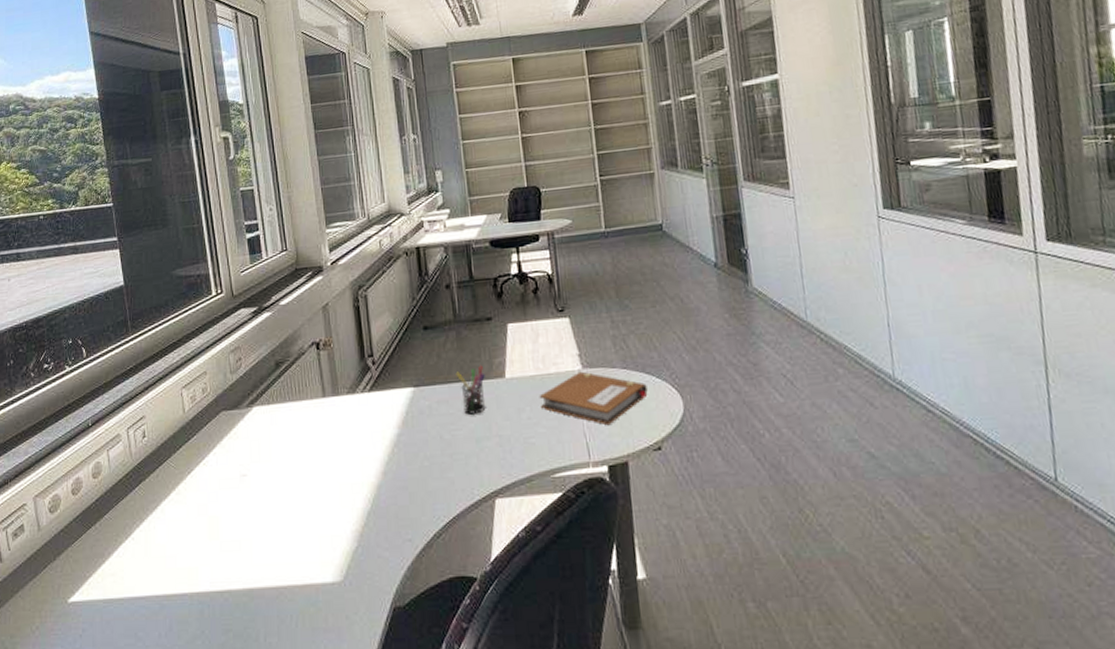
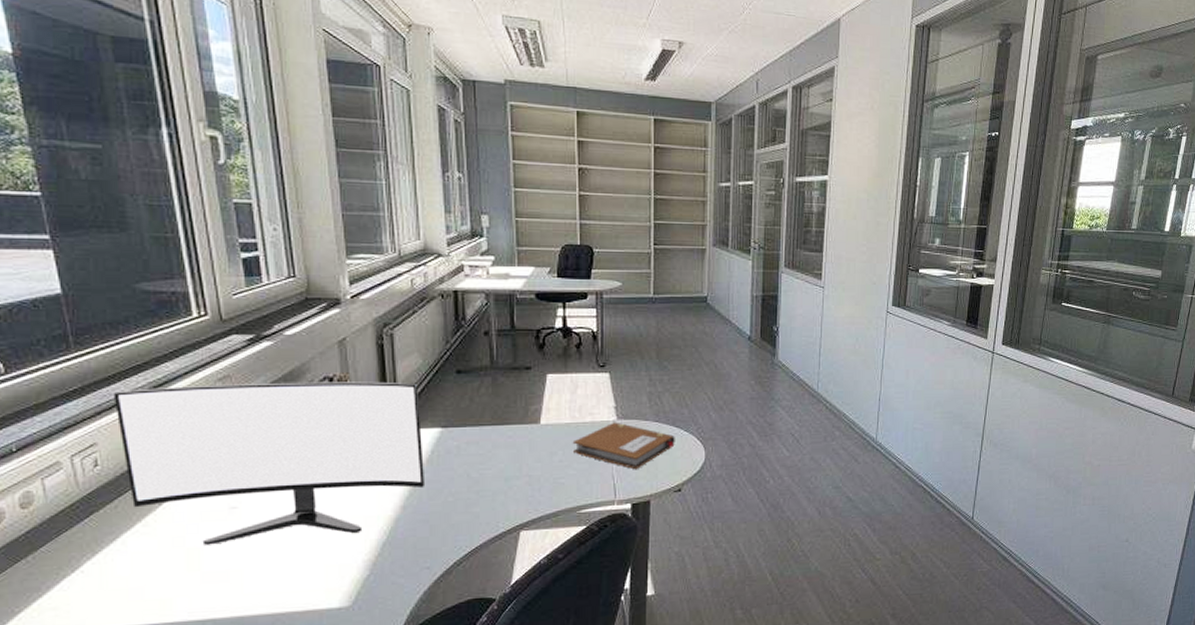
monitor: none [156,342,403,514] -> present [113,381,426,545]
pen holder: present [455,365,486,416] -> none [488,411,519,457]

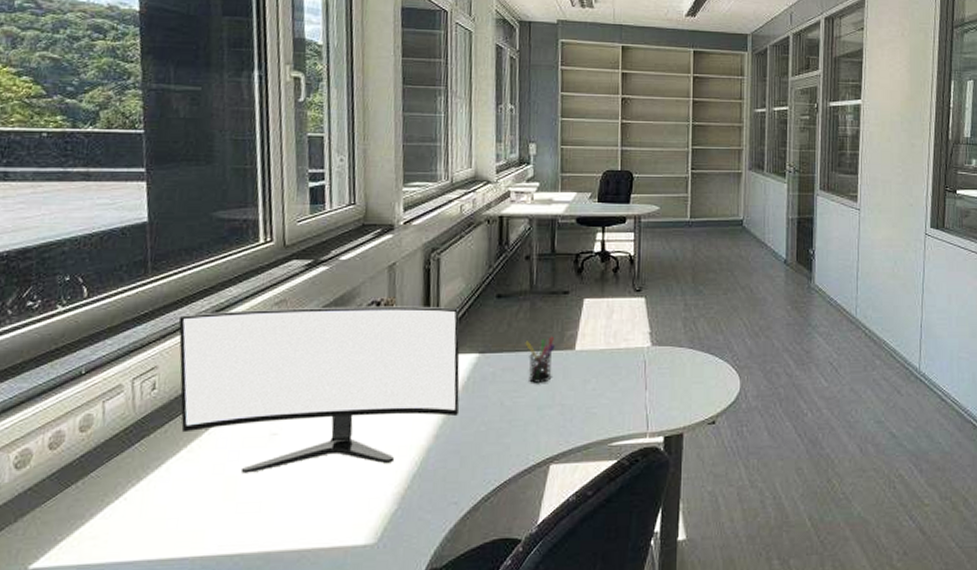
pen holder: none [488,411,519,457] -> present [525,336,555,384]
notebook: present [572,422,675,470] -> none [606,348,710,400]

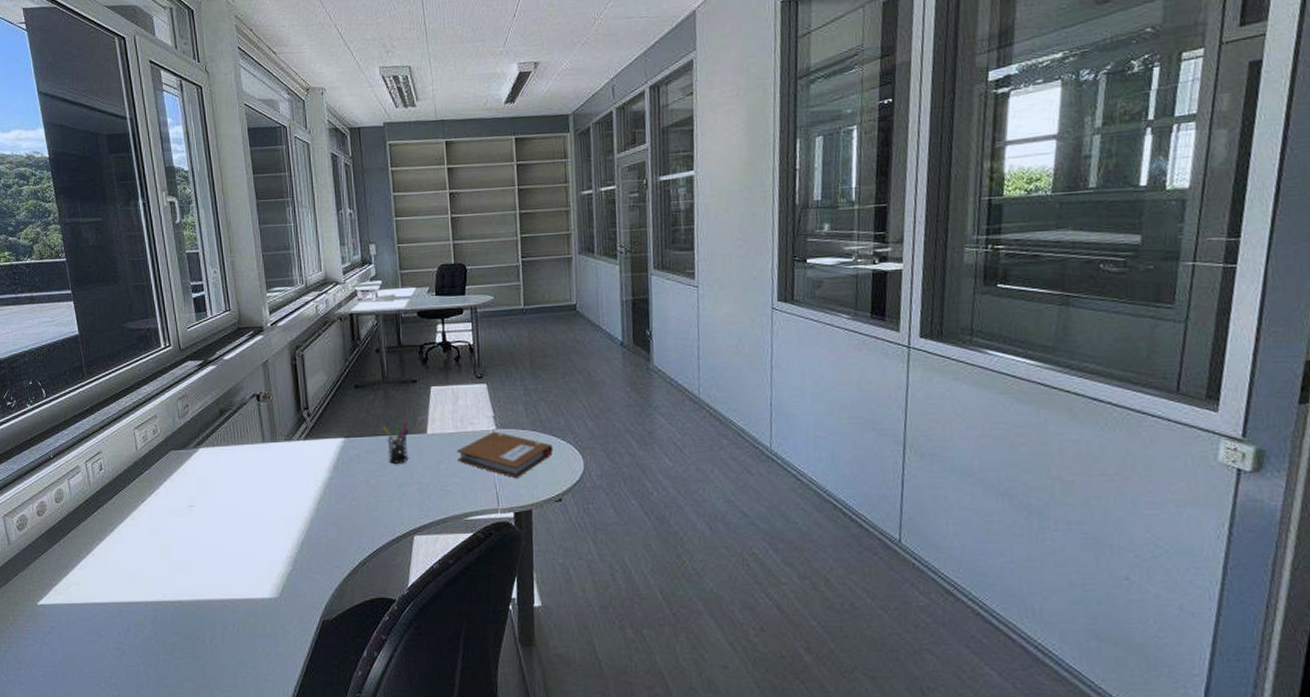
monitor: present [178,306,460,473] -> none [111,397,334,537]
notebook: none [606,348,710,400] -> present [456,431,553,479]

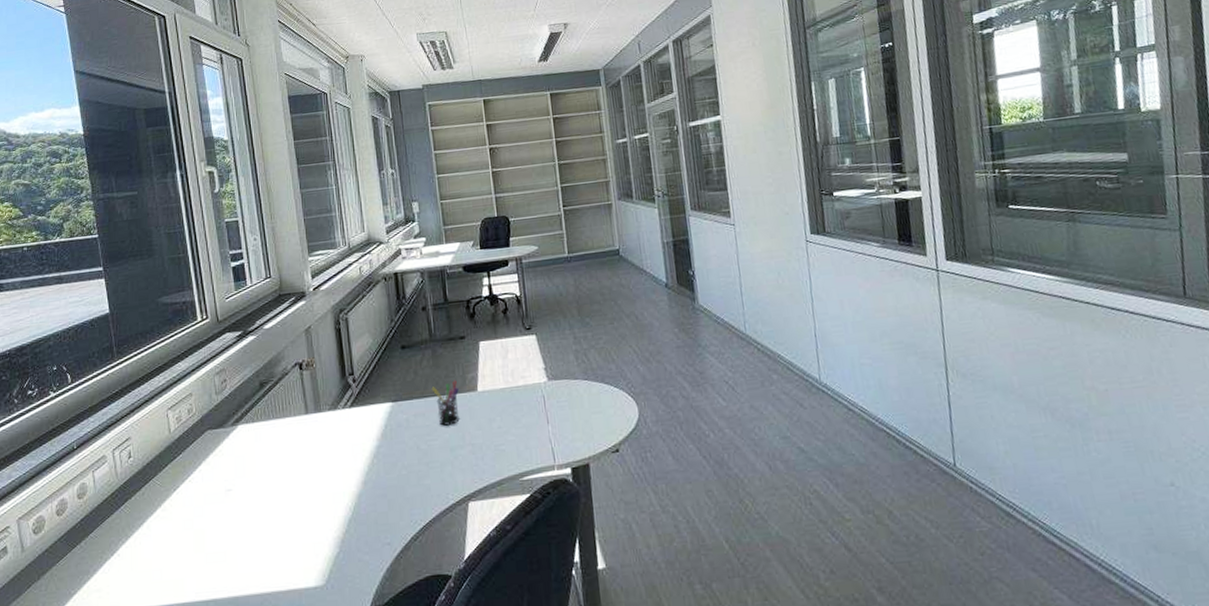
notebook: present [456,431,553,479] -> none [508,383,607,432]

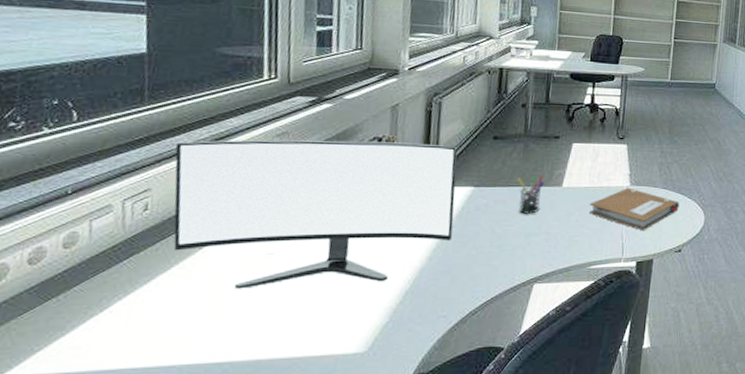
monitor: none [142,361,382,527] -> present [173,139,458,289]
notebook: none [508,383,607,432] -> present [588,187,680,231]

